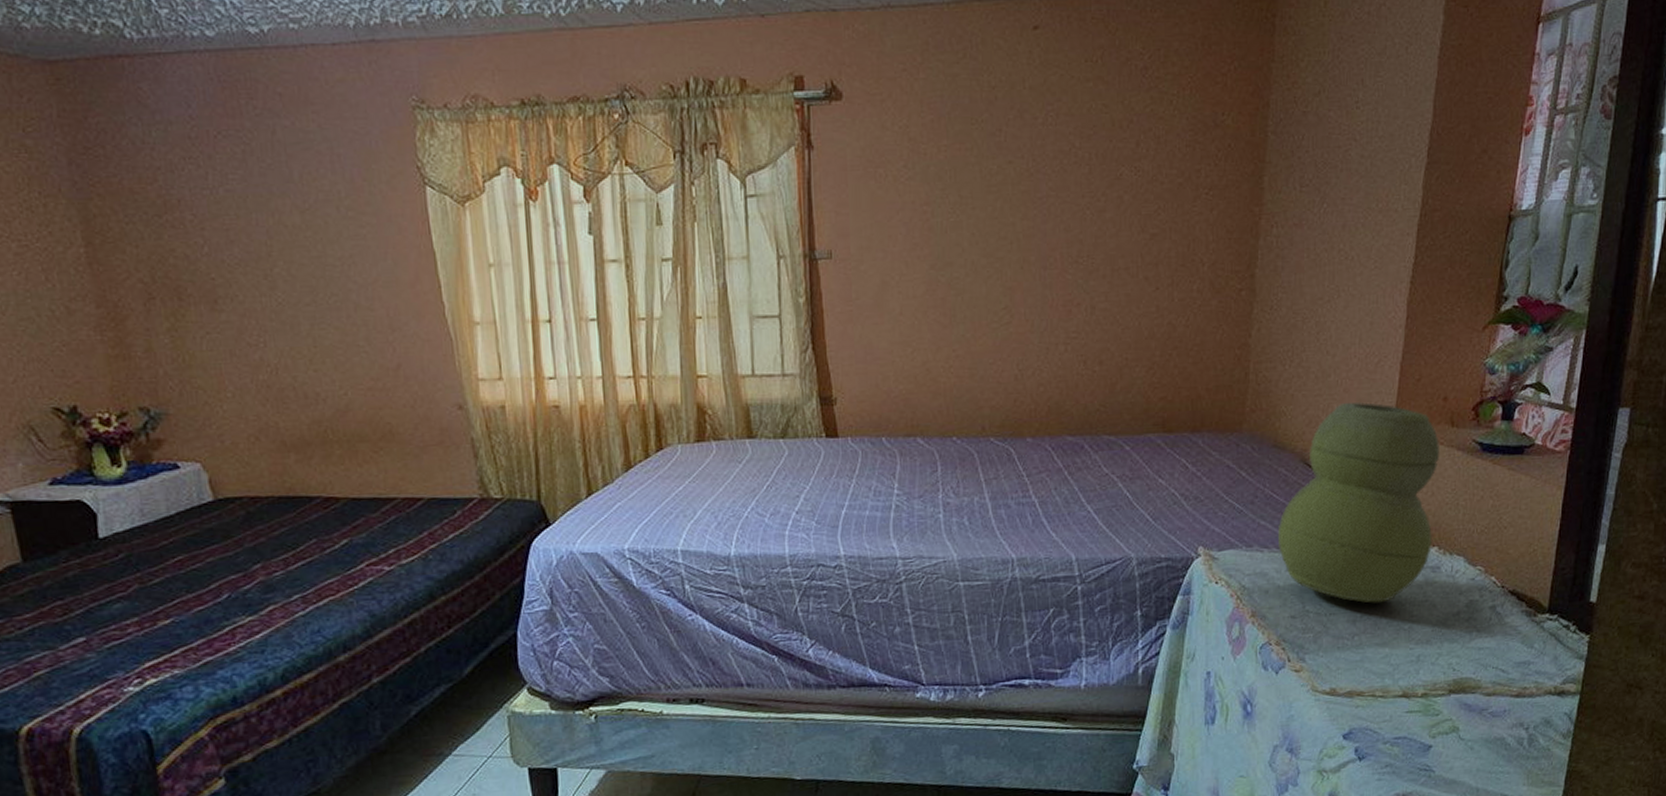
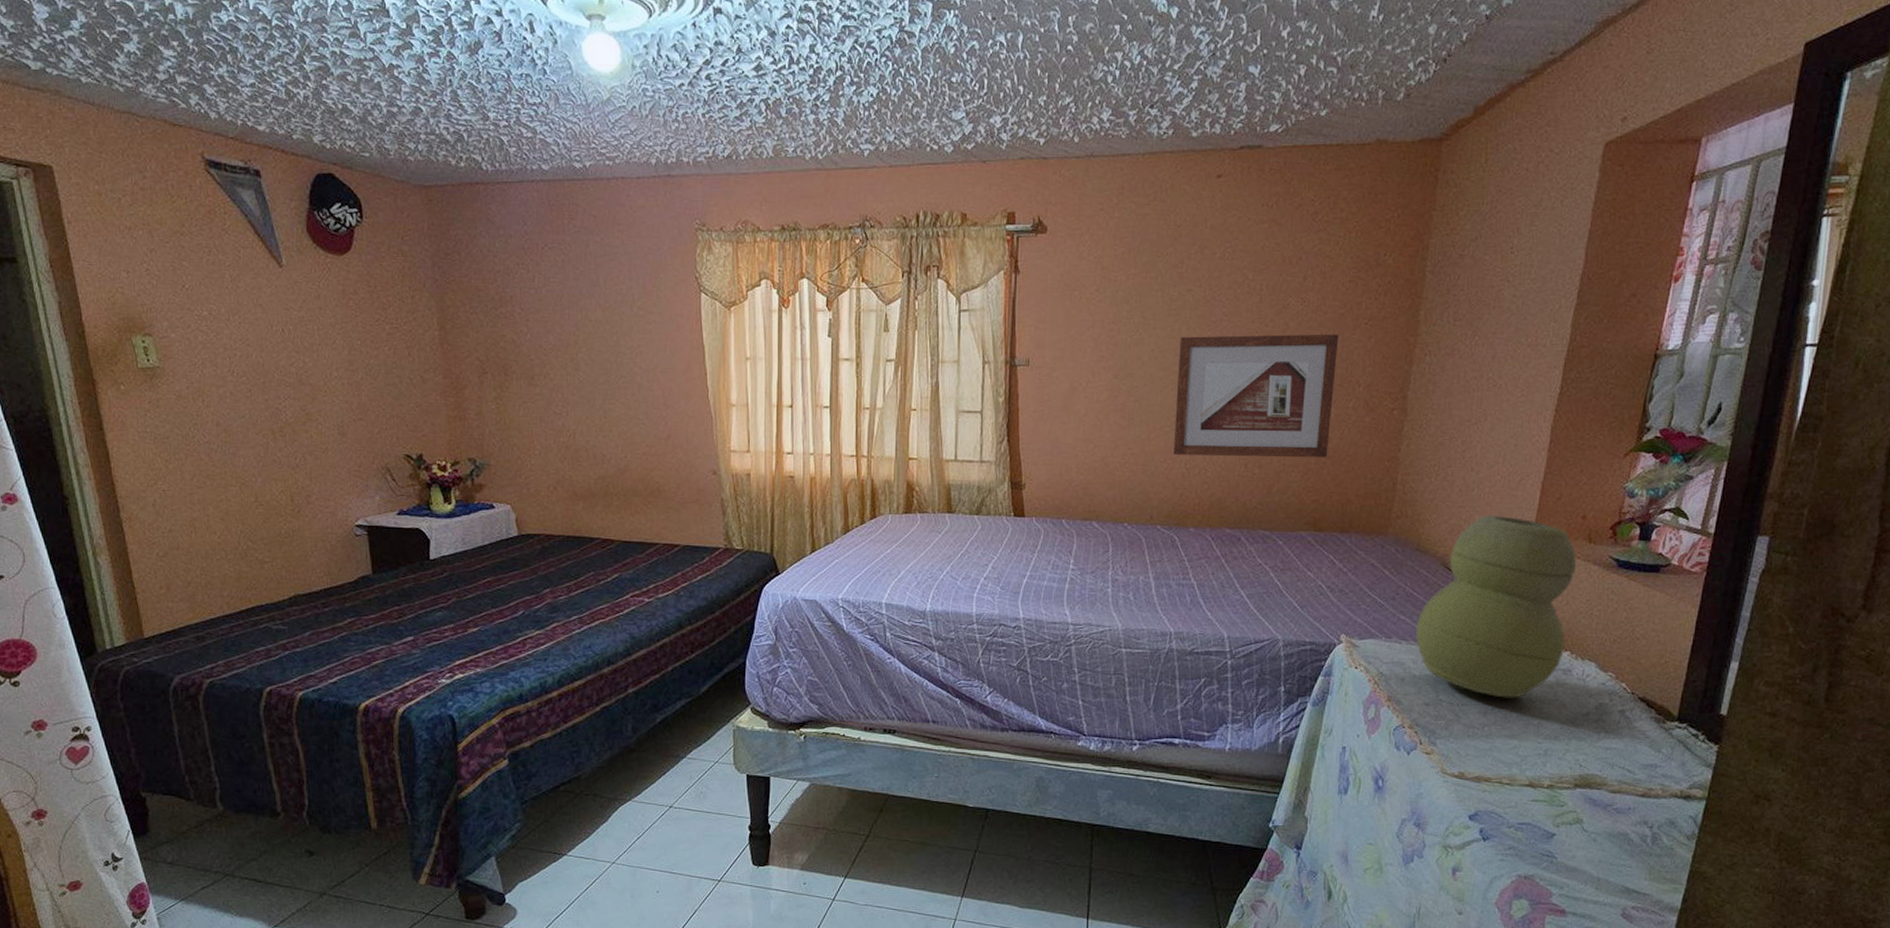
picture frame: none [1002,207,1179,355] -> present [1172,334,1339,458]

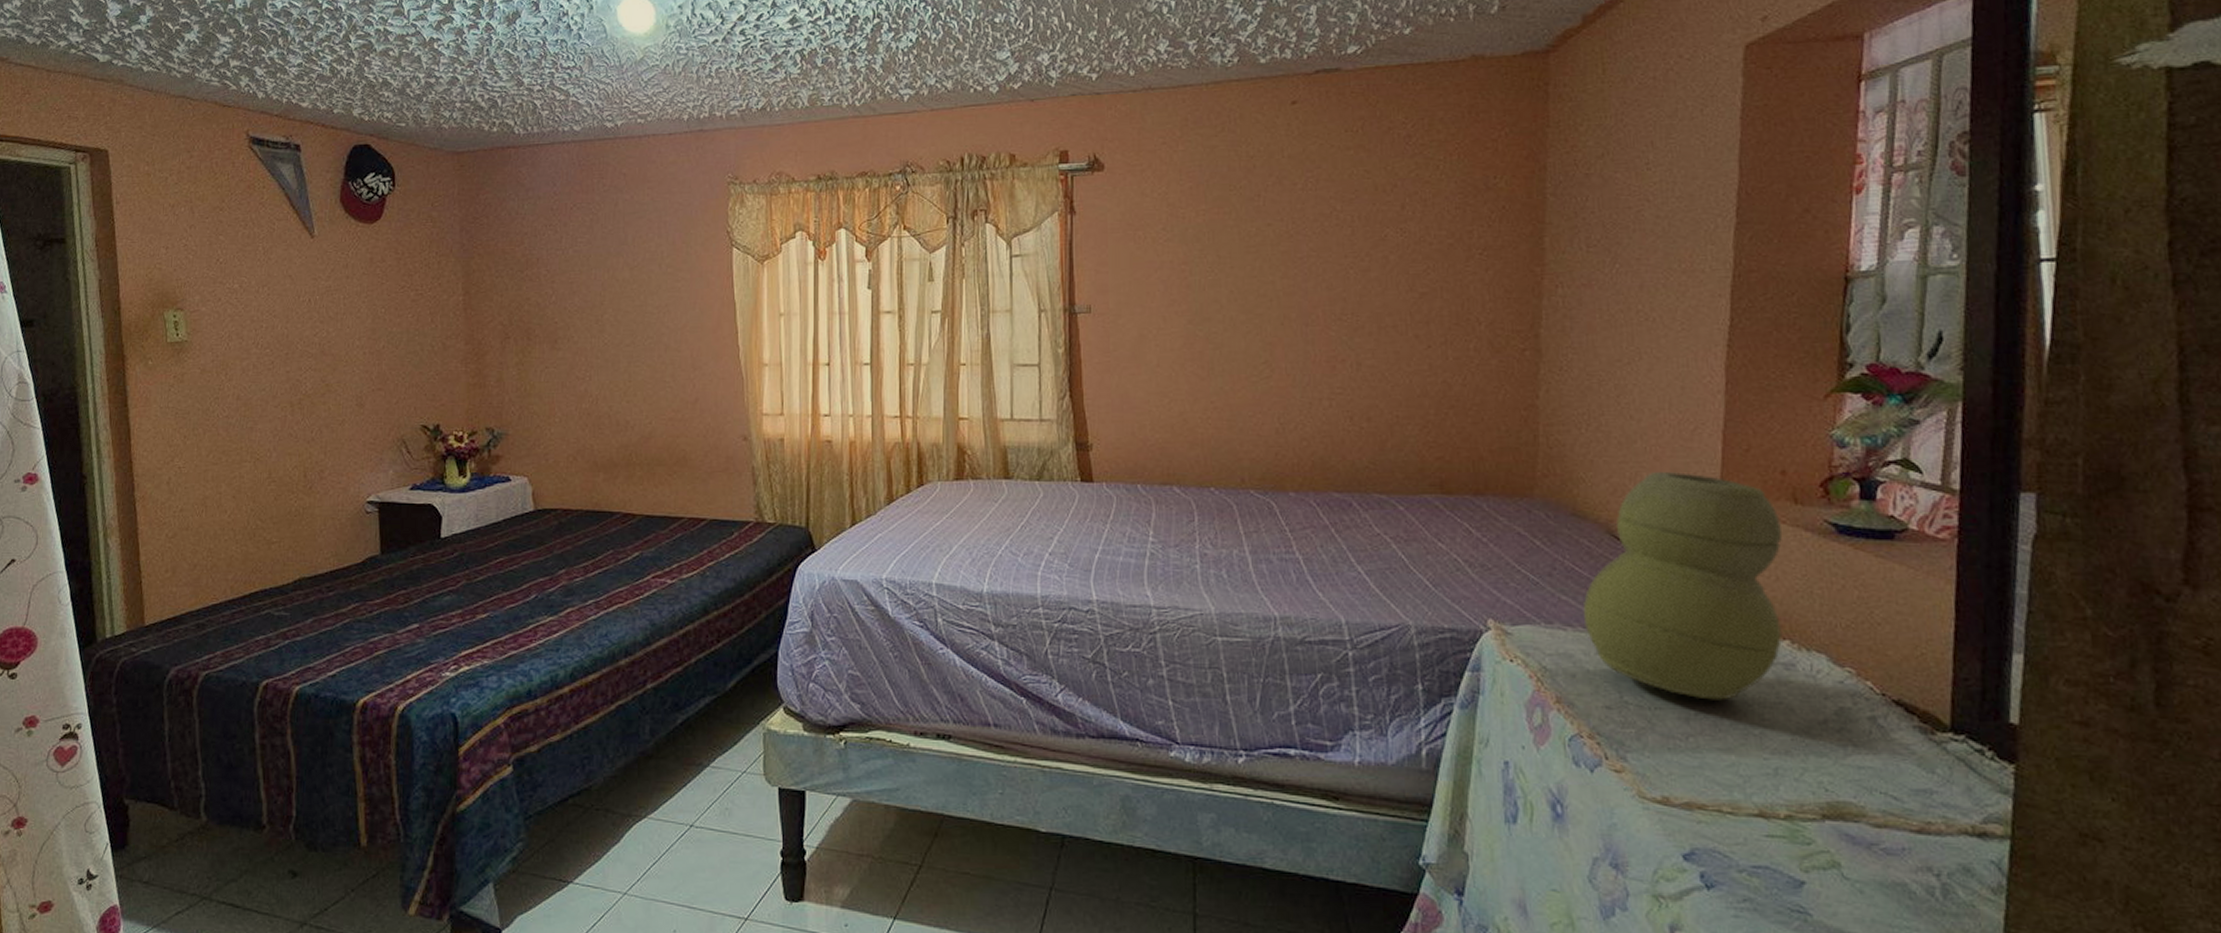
picture frame: present [1172,334,1339,458] -> none [1261,266,1450,409]

